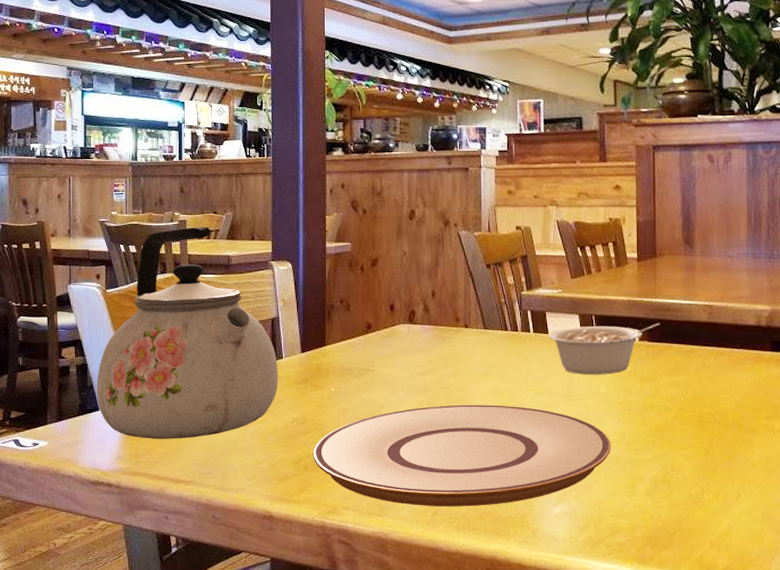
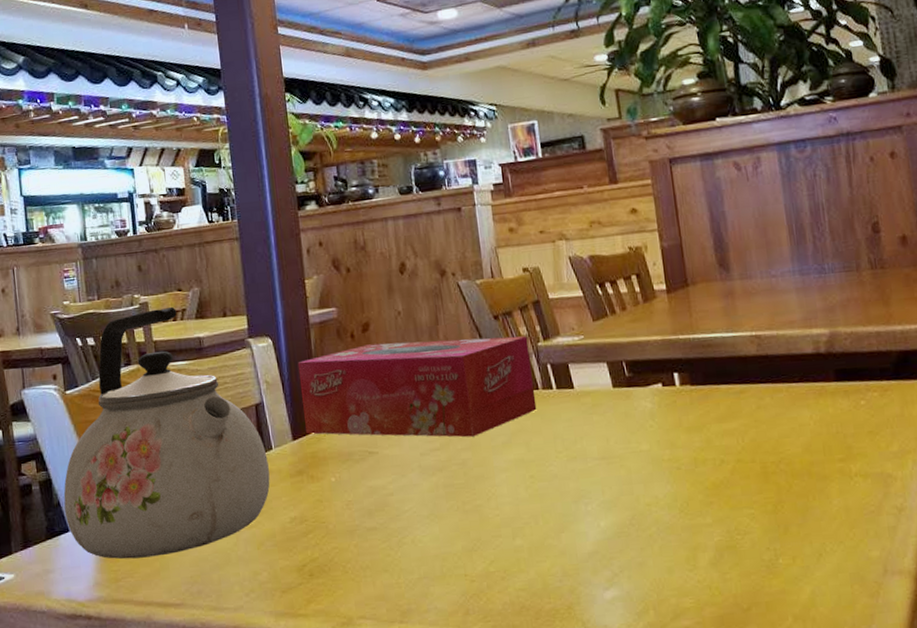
tissue box: none [312,277,515,366] -> present [297,336,537,437]
plate: present [313,404,611,507] -> none [317,477,663,607]
legume: present [548,322,659,375] -> none [574,362,702,433]

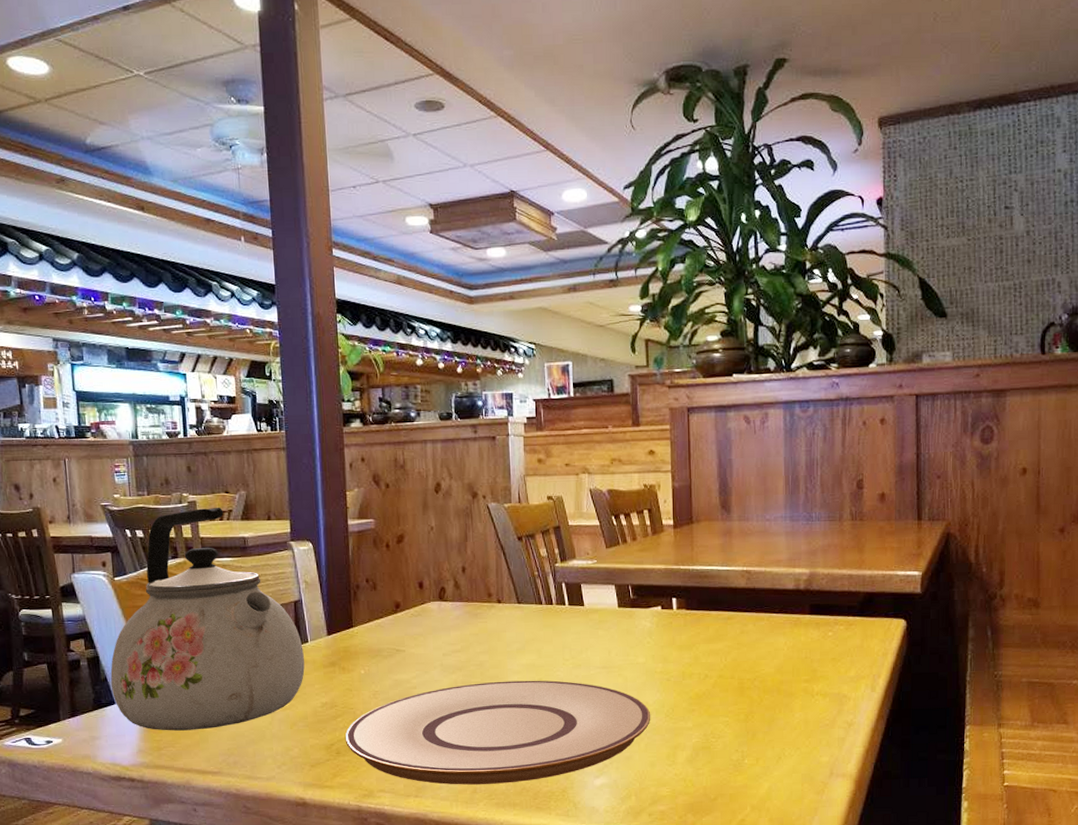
tissue box: present [297,336,537,437] -> none [335,554,550,642]
plate: none [317,477,663,607] -> present [345,680,651,785]

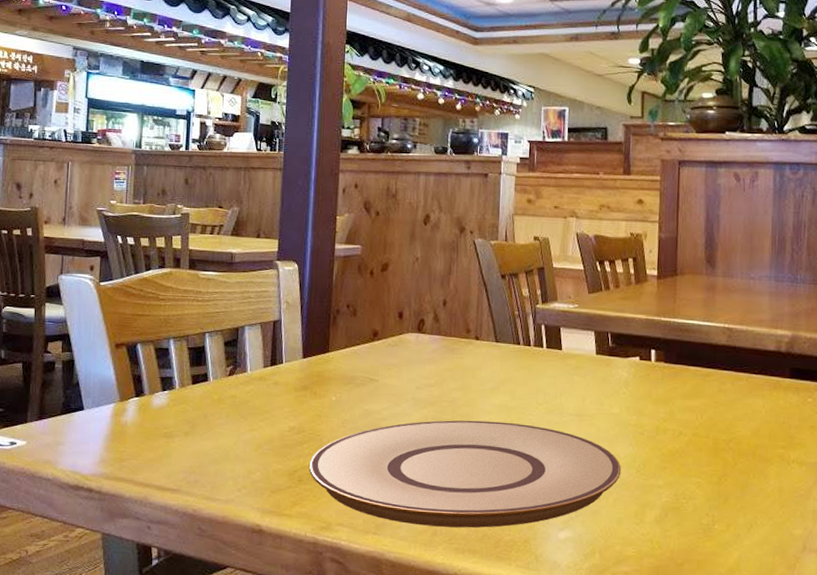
kettle: present [110,507,305,731] -> none [82,221,277,444]

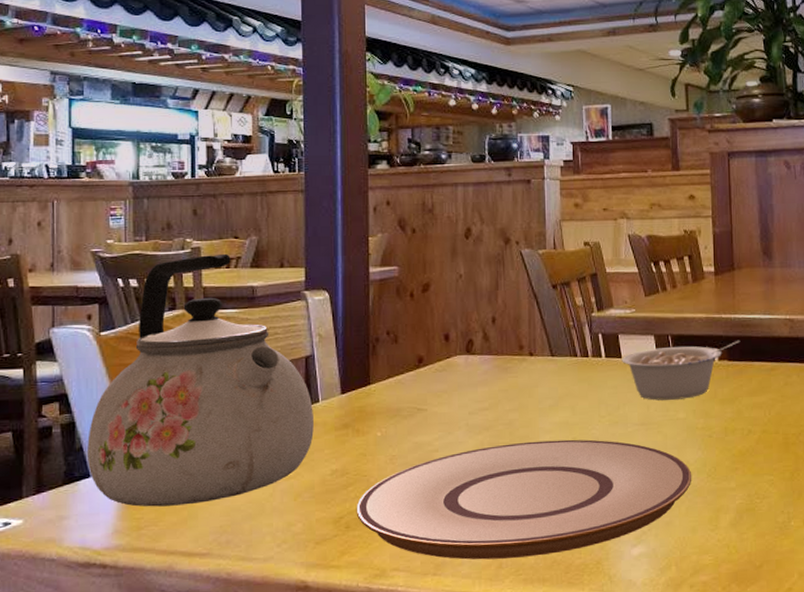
kettle: none [82,221,277,444] -> present [87,253,314,507]
legume: none [562,343,677,395] -> present [622,340,740,401]

